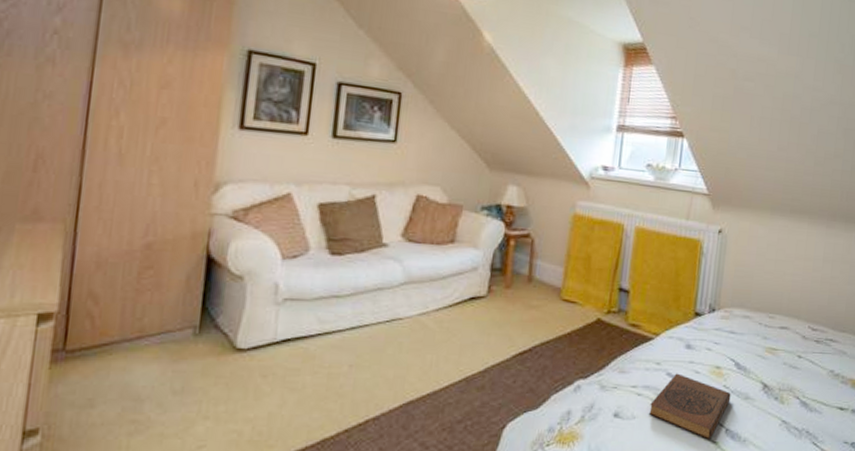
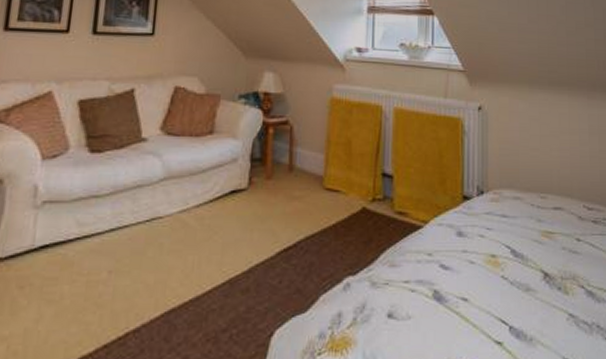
book: present [649,373,731,440] -> none [425,264,511,341]

